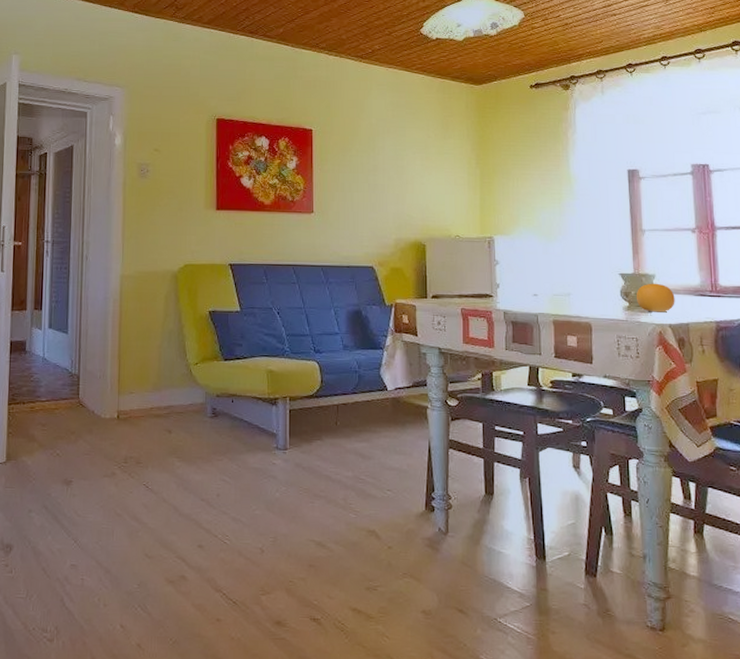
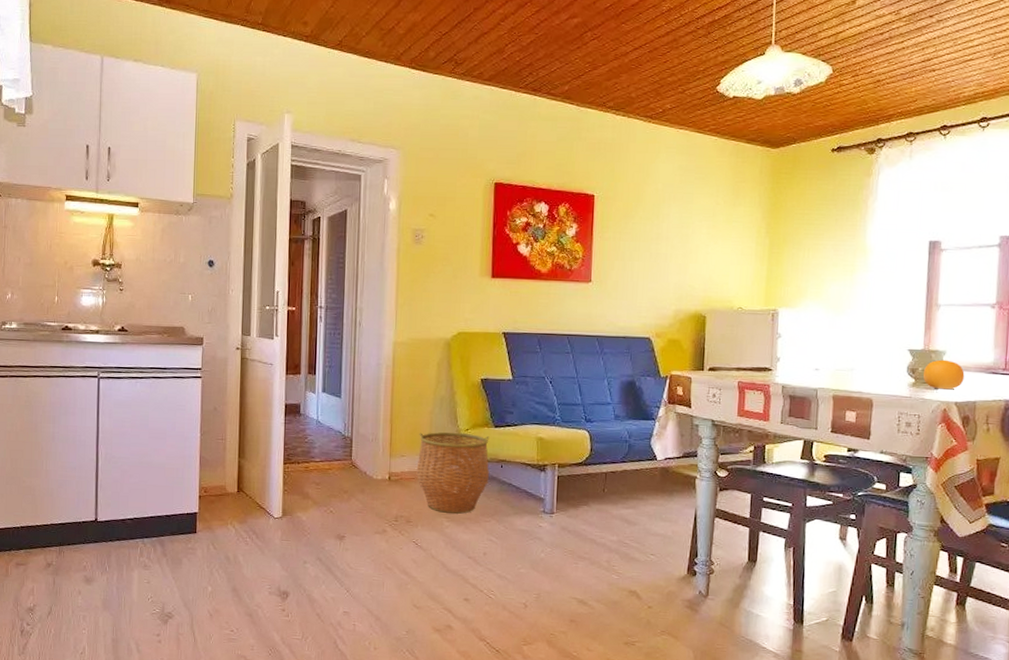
basket: none [145,366,221,453] -> present [416,432,490,514]

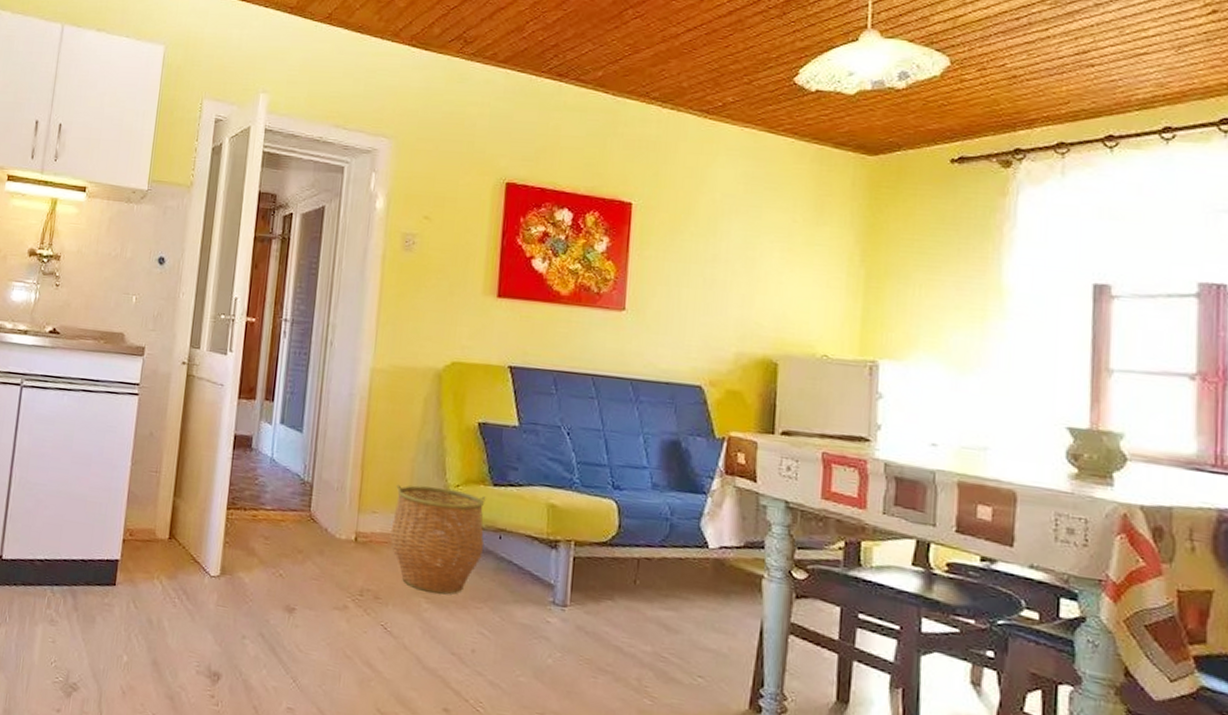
fruit: present [923,359,965,390] -> none [1090,444,1154,488]

